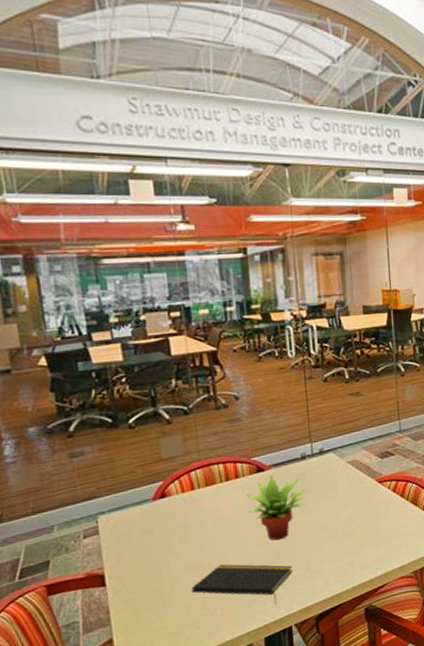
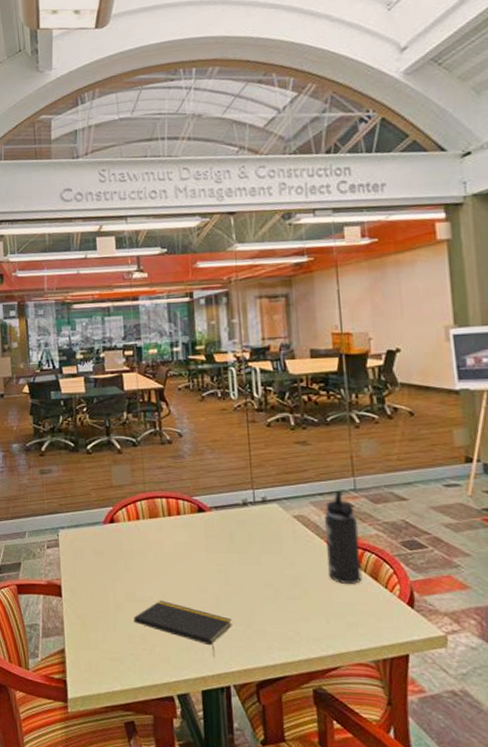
succulent plant: present [246,475,306,541] -> none [187,517,247,588]
thermos bottle: none [374,434,405,514] -> present [324,491,362,585]

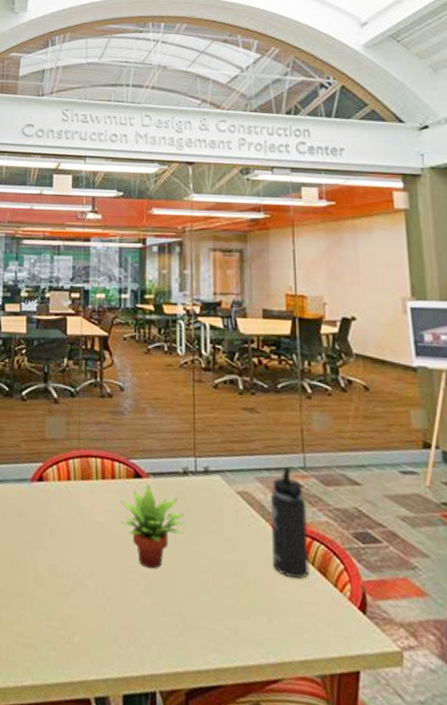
notepad: present [133,600,232,657] -> none [53,577,163,653]
succulent plant: none [187,517,247,588] -> present [121,485,185,569]

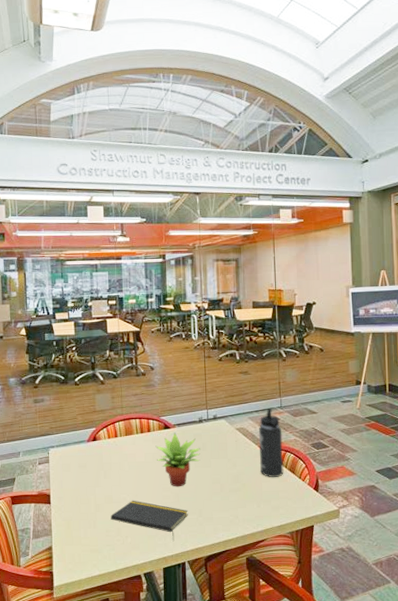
notepad: none [53,577,163,653] -> present [110,500,188,541]

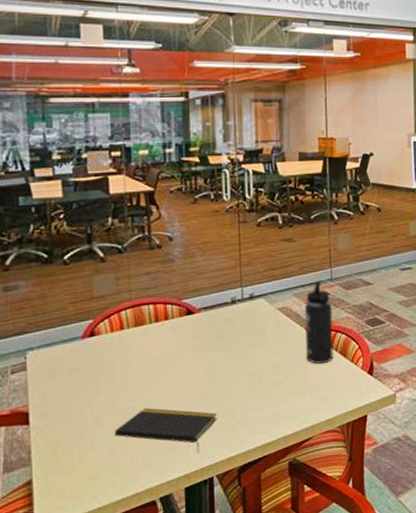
succulent plant: present [155,432,201,487] -> none [175,318,234,386]

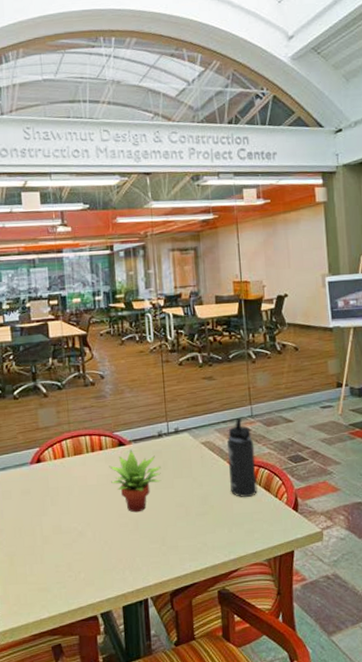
notepad: present [114,407,217,453] -> none [60,529,149,575]
succulent plant: none [175,318,234,386] -> present [109,450,162,513]

